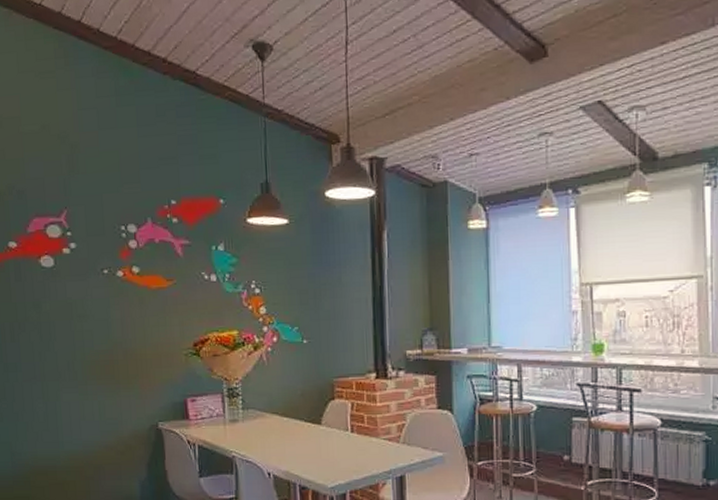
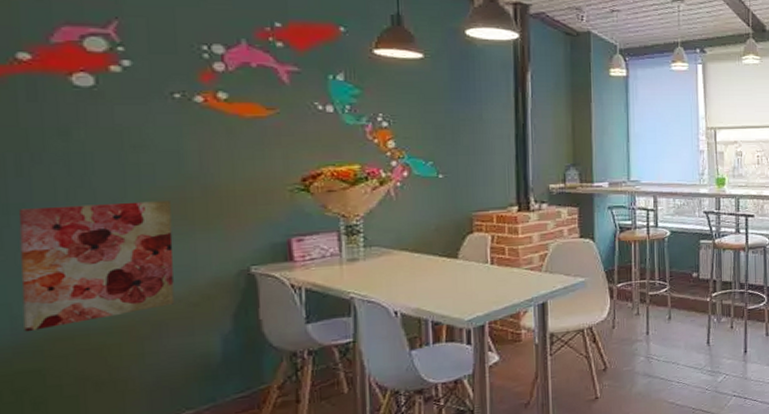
wall art: none [13,362,108,466] -> present [18,200,175,332]

